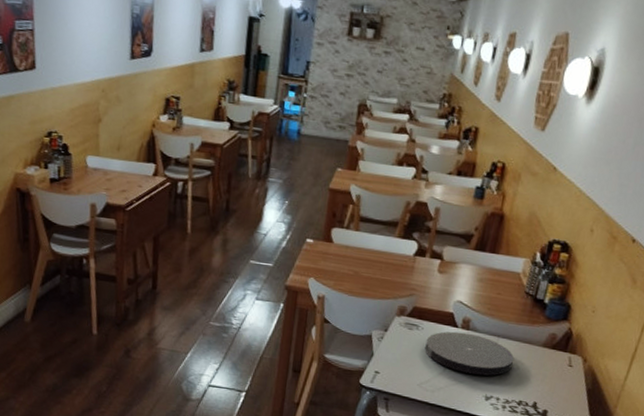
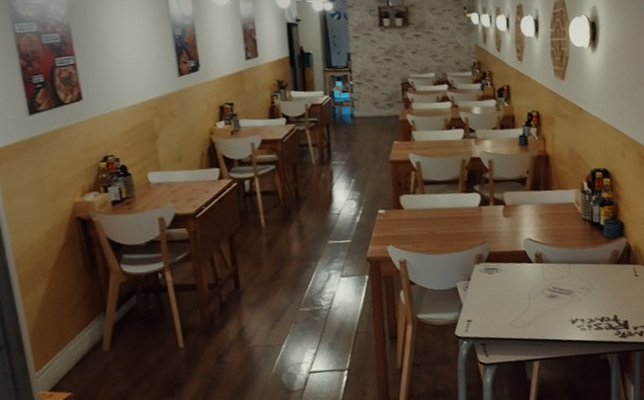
plate: present [425,331,515,376] -> none [507,265,588,304]

